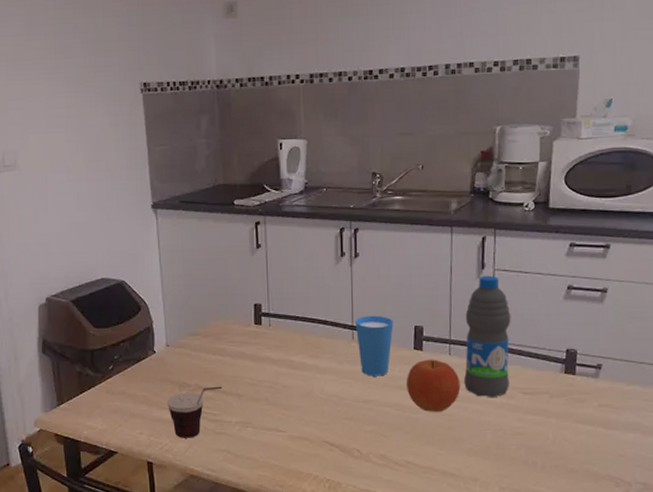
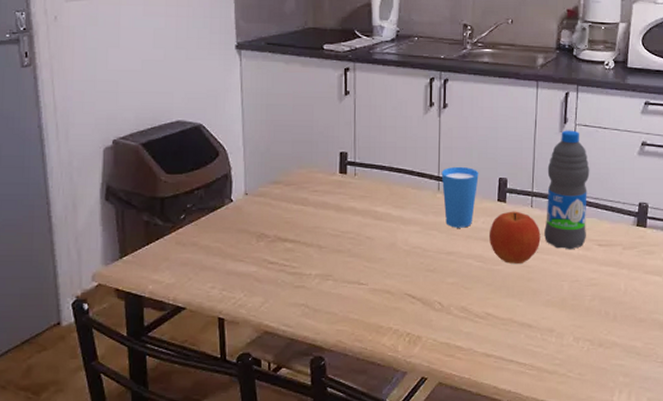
cup: present [166,386,223,438] -> none [242,237,303,292]

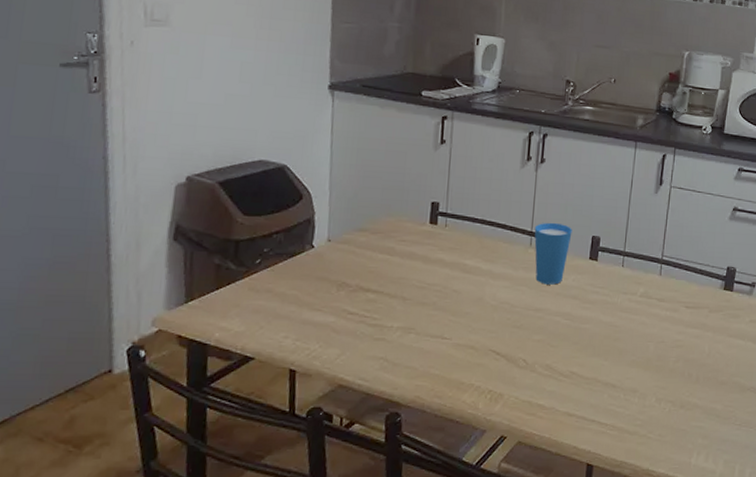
fruit: present [490,211,541,264] -> none [578,269,630,323]
water bottle: present [544,130,590,250] -> none [633,191,682,311]

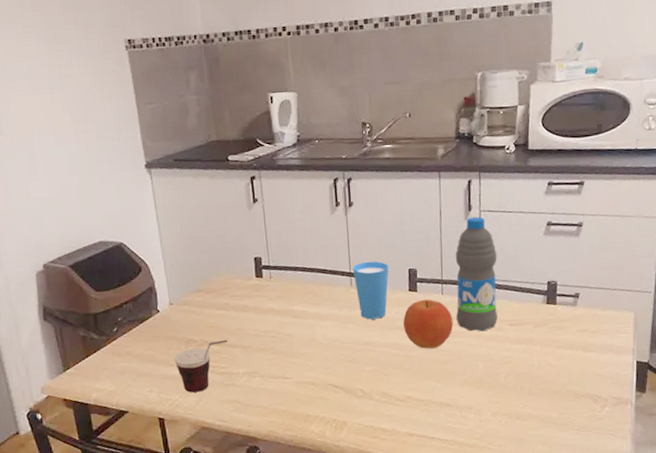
cup: none [320,287,387,344] -> present [173,339,228,393]
fruit: none [578,269,630,323] -> present [403,299,453,349]
water bottle: none [633,191,682,311] -> present [455,216,498,332]

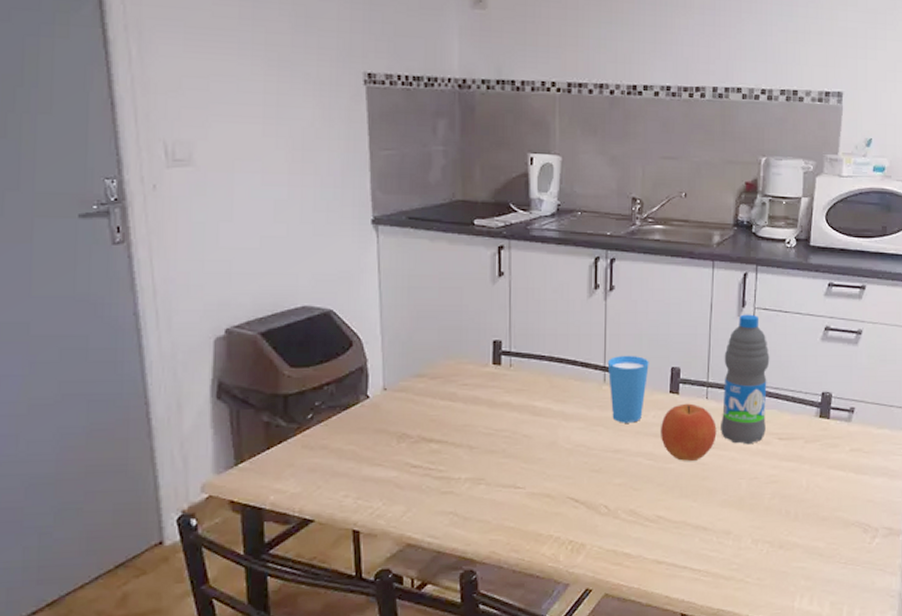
cup: present [173,339,228,393] -> none [380,437,451,500]

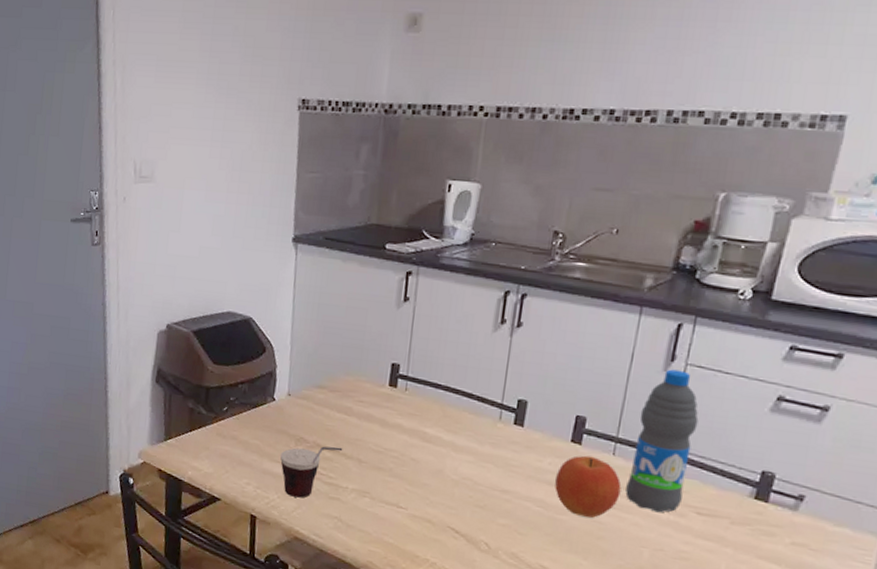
cup: none [380,437,451,500] -> present [280,446,343,498]
cup: present [607,355,649,423] -> none [504,395,552,467]

